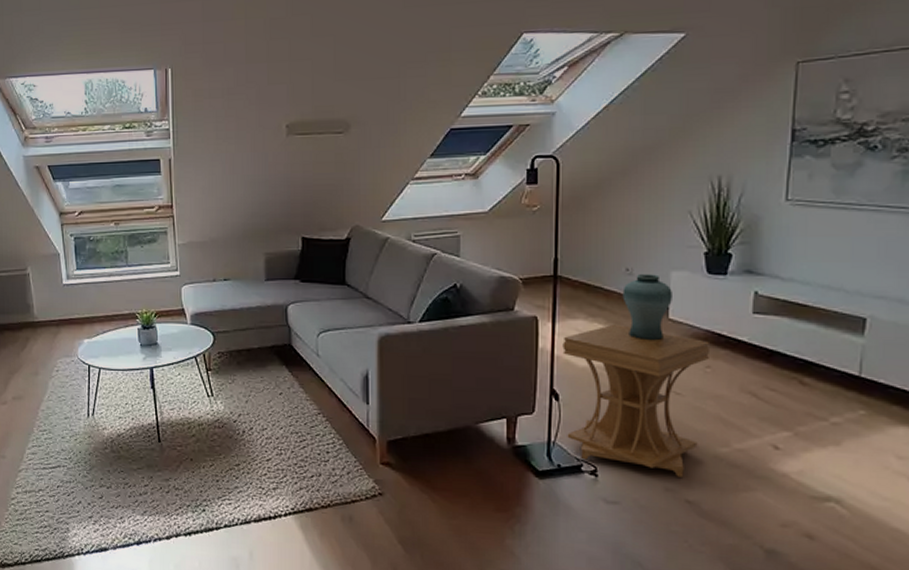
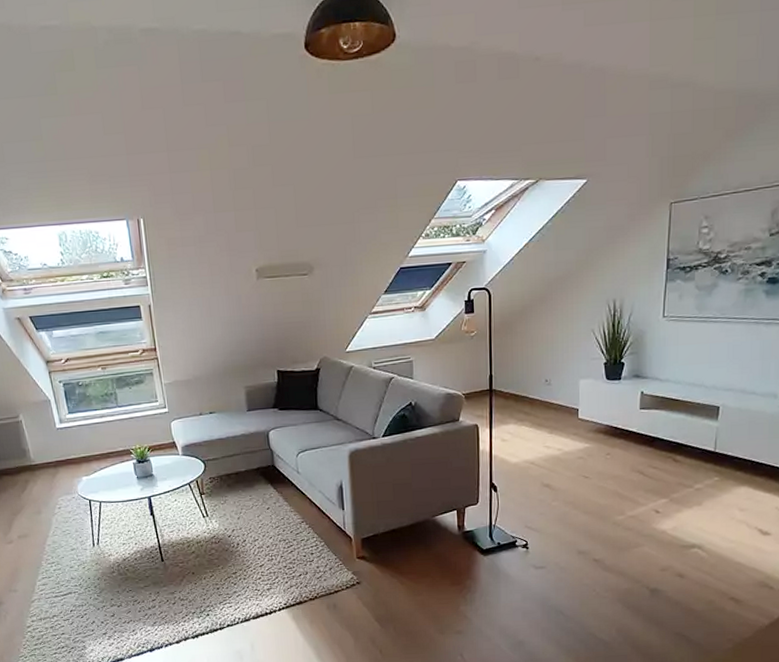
side table: present [562,324,711,477] -> none [498,425,610,542]
vase: present [622,274,672,341] -> none [543,383,581,438]

